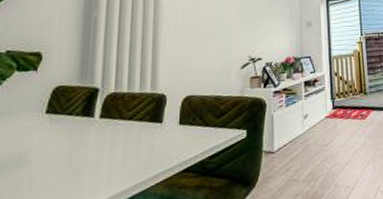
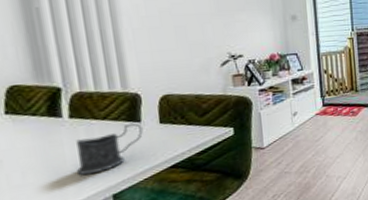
mug: none [95,123,163,178] -> present [76,123,143,175]

